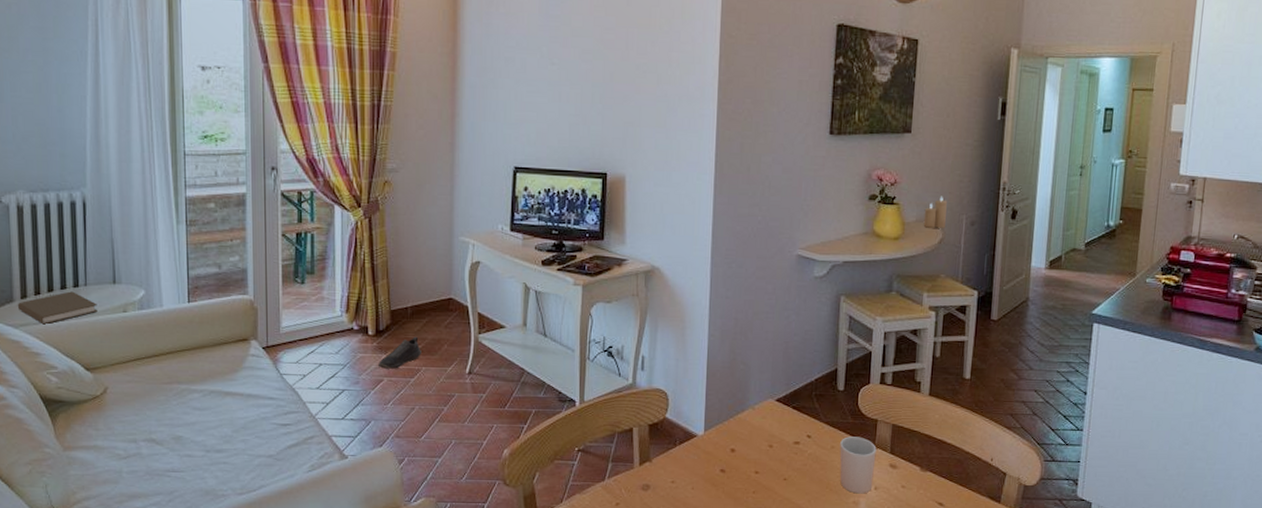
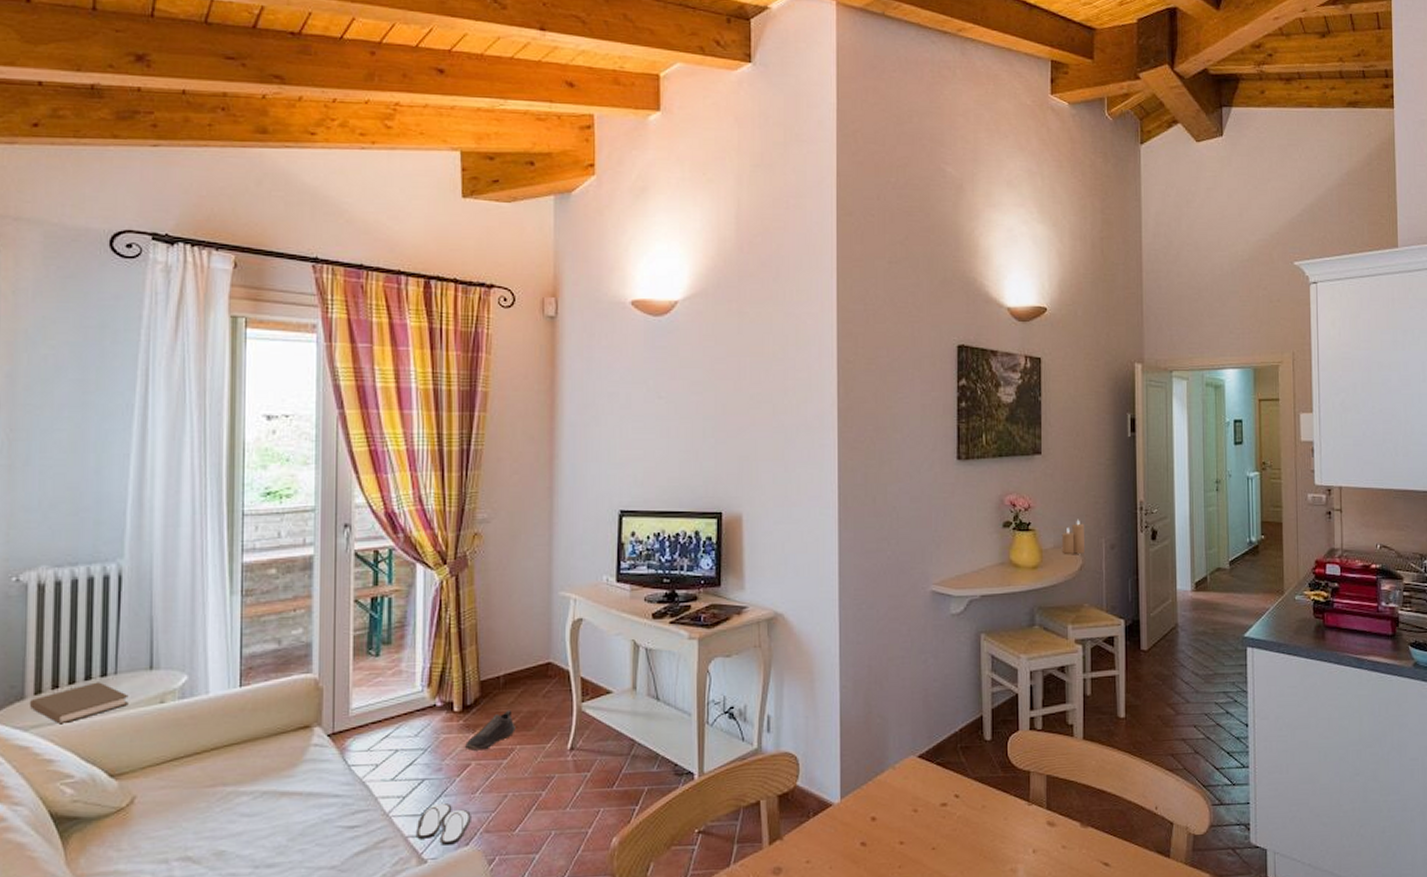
slippers: none [339,411,384,445] -> present [417,803,471,845]
mug: present [839,436,877,494] -> none [991,792,1032,860]

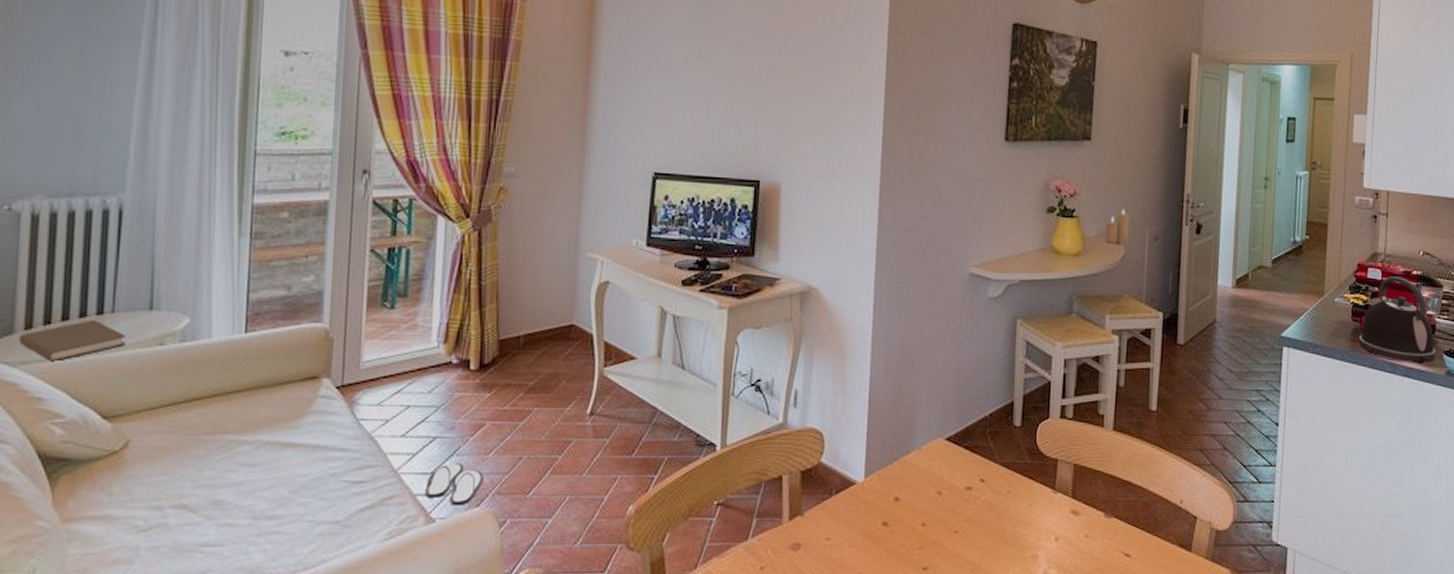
shoe: present [465,710,516,751] -> none [480,371,534,411]
kettle: none [1323,571,1402,656] -> present [1359,276,1436,362]

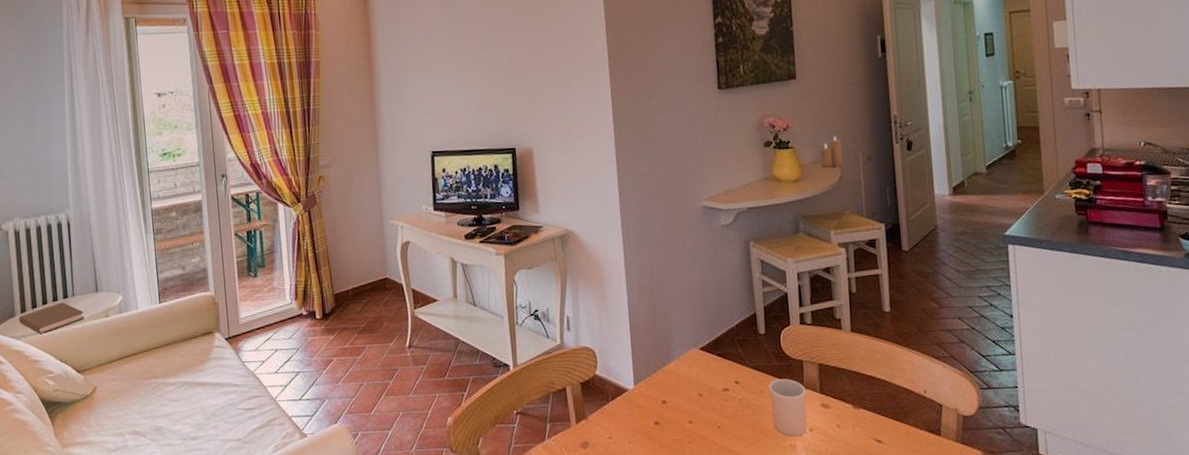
slippers: present [426,463,484,505] -> none [297,391,337,423]
mug: none [1016,479,1057,546] -> present [769,379,807,437]
kettle: present [1359,276,1436,362] -> none [1086,168,1171,248]

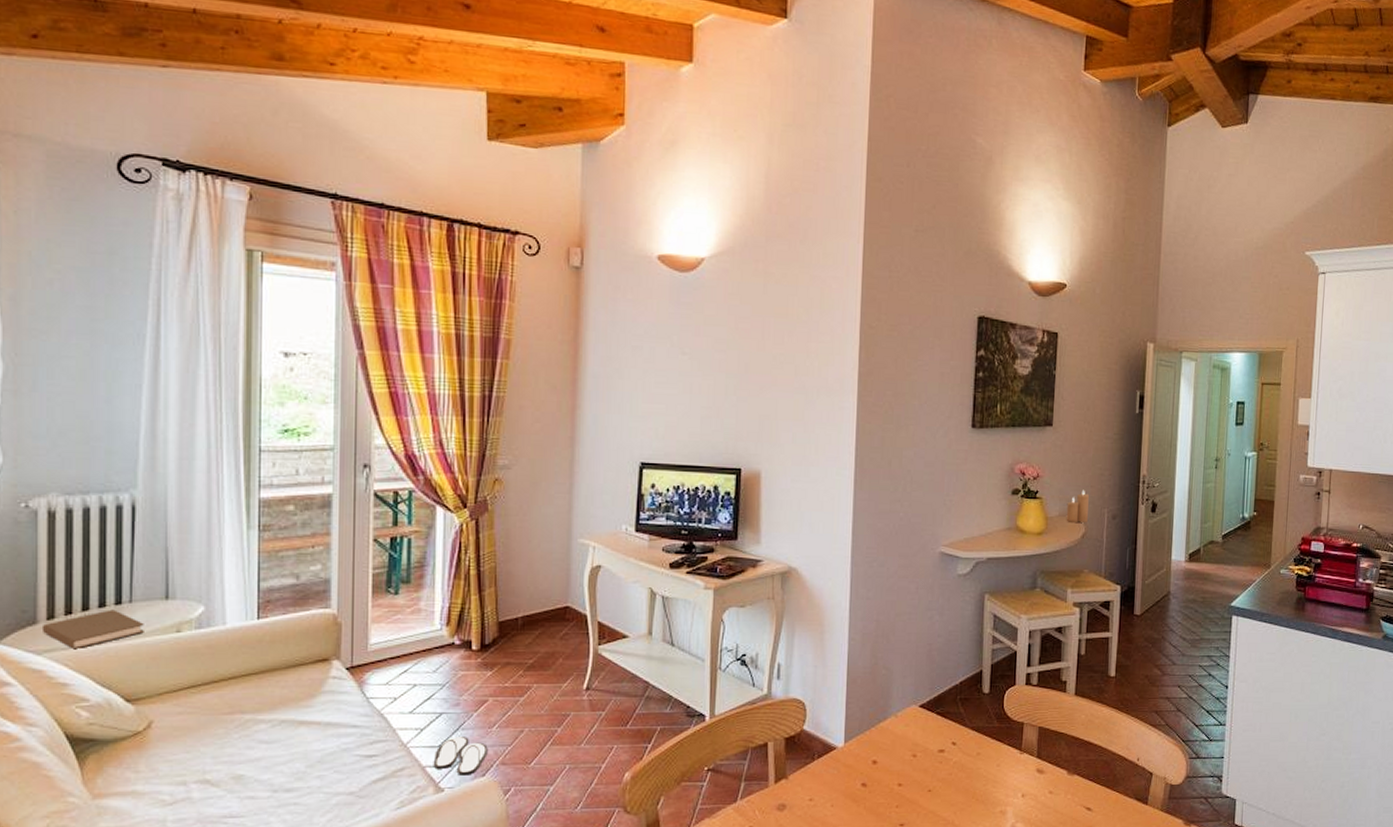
slippers: none [297,391,337,423] -> present [434,737,488,776]
mug: present [769,379,807,437] -> none [985,741,1023,803]

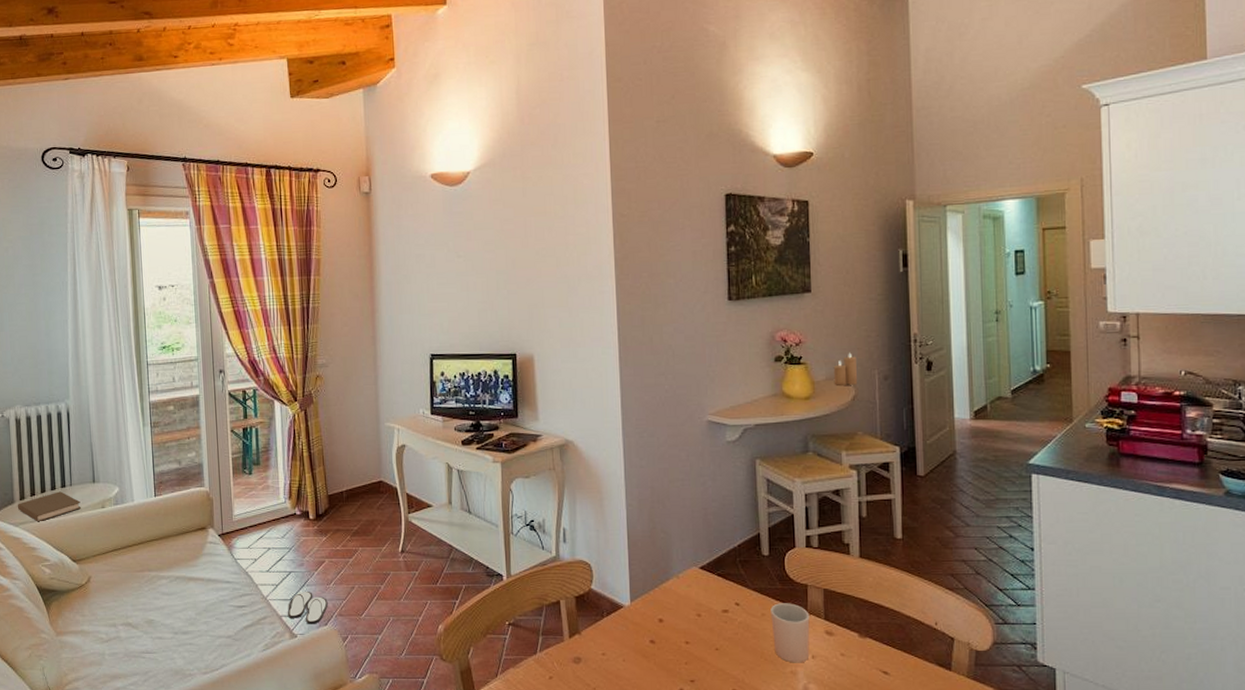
mug: none [985,741,1023,803] -> present [770,603,810,663]

